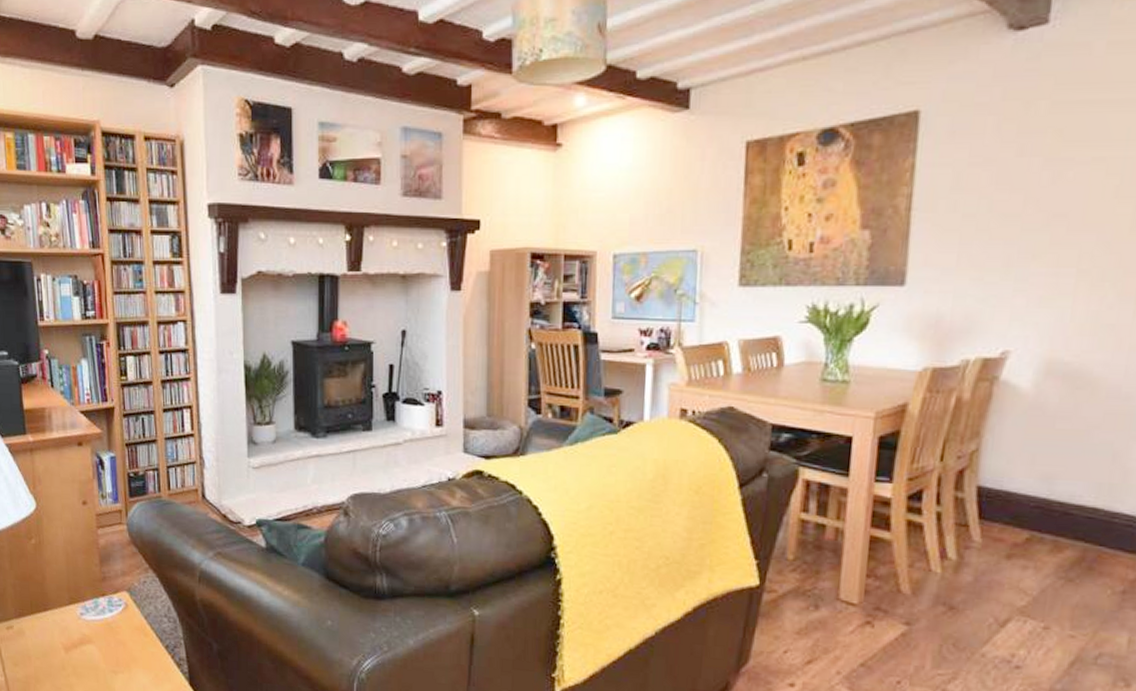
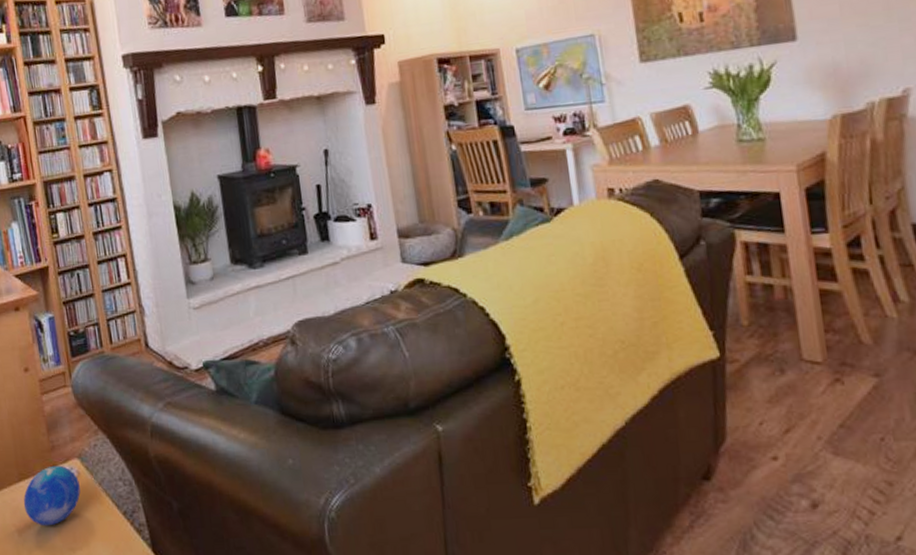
decorative orb: none [72,594,127,649] -> present [23,465,81,526]

